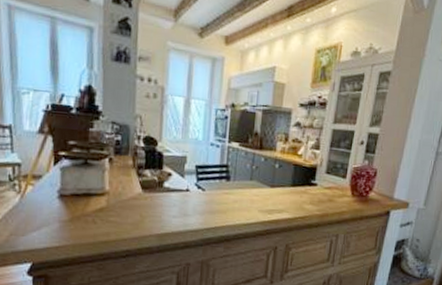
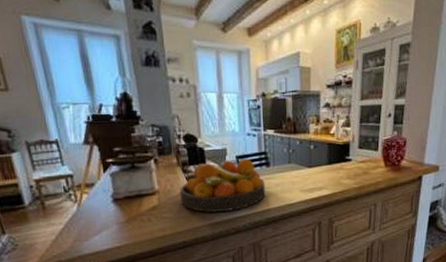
fruit bowl: none [130,168,222,223] -> present [179,158,265,213]

